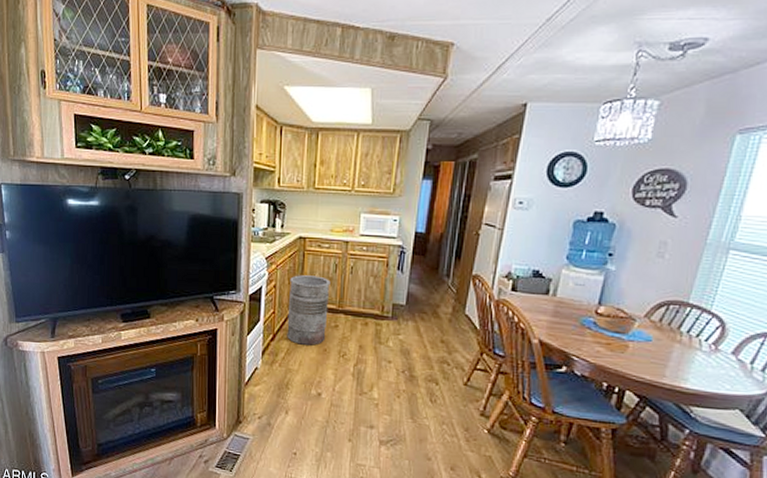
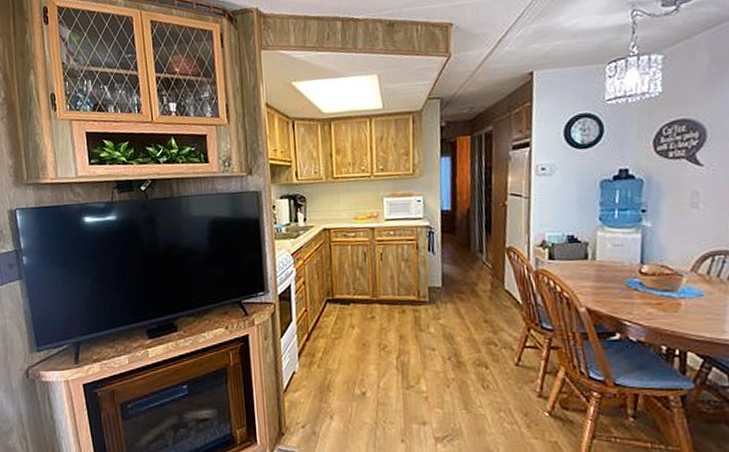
trash can: present [287,275,331,346] -> none [319,266,363,342]

